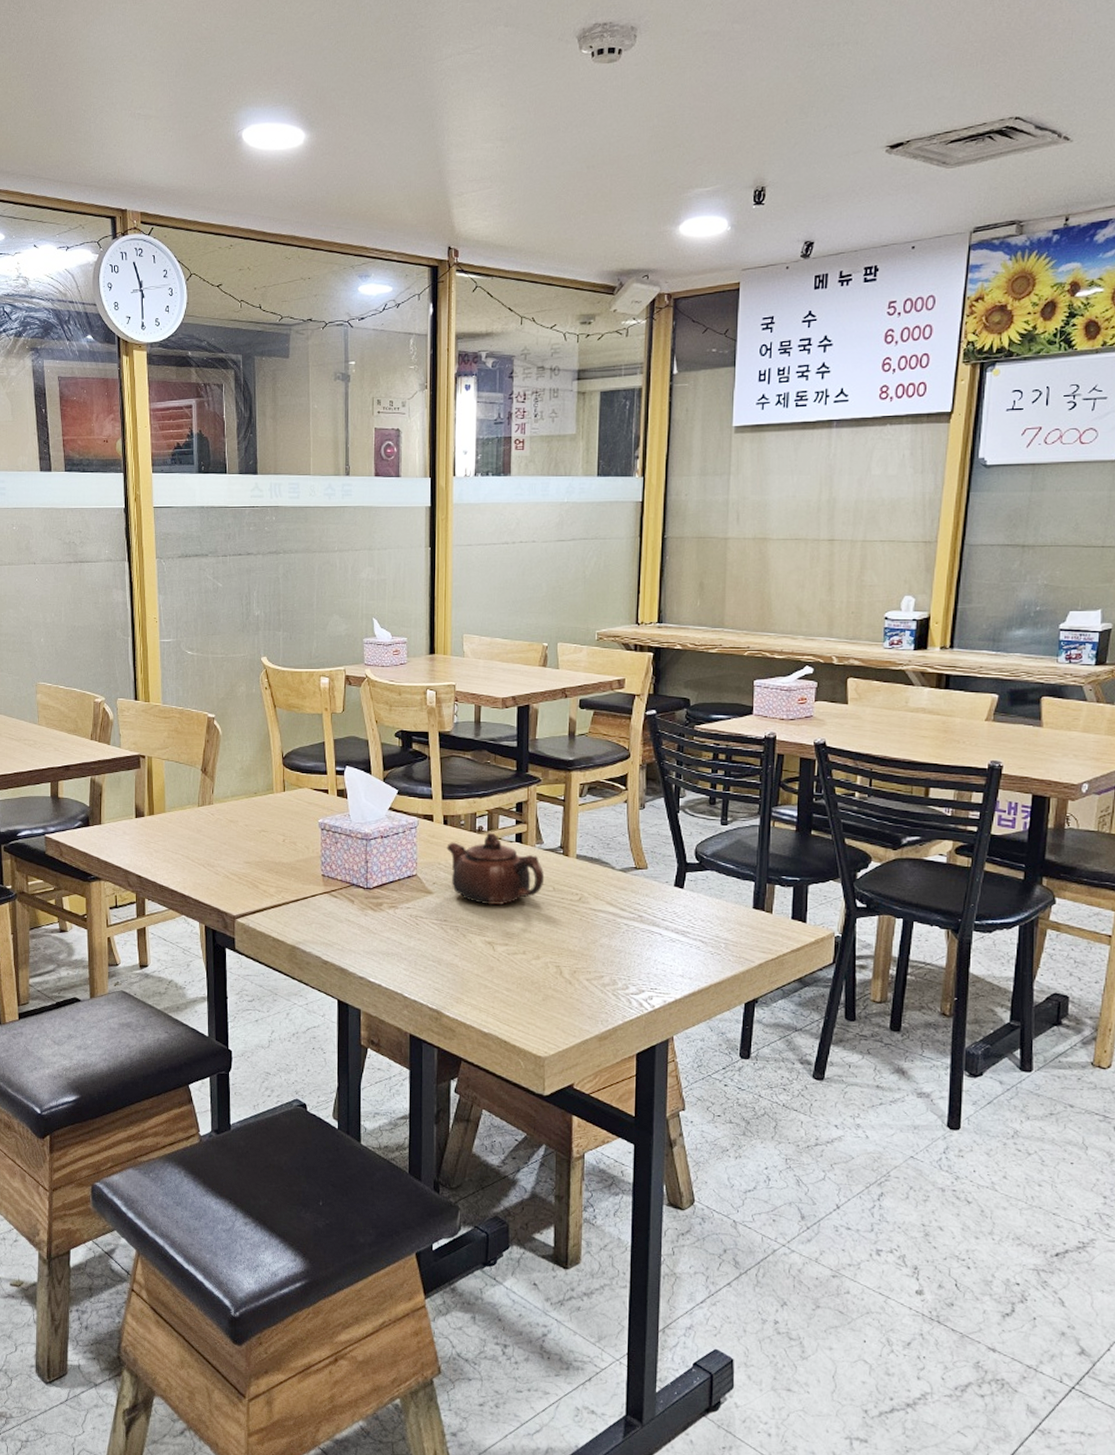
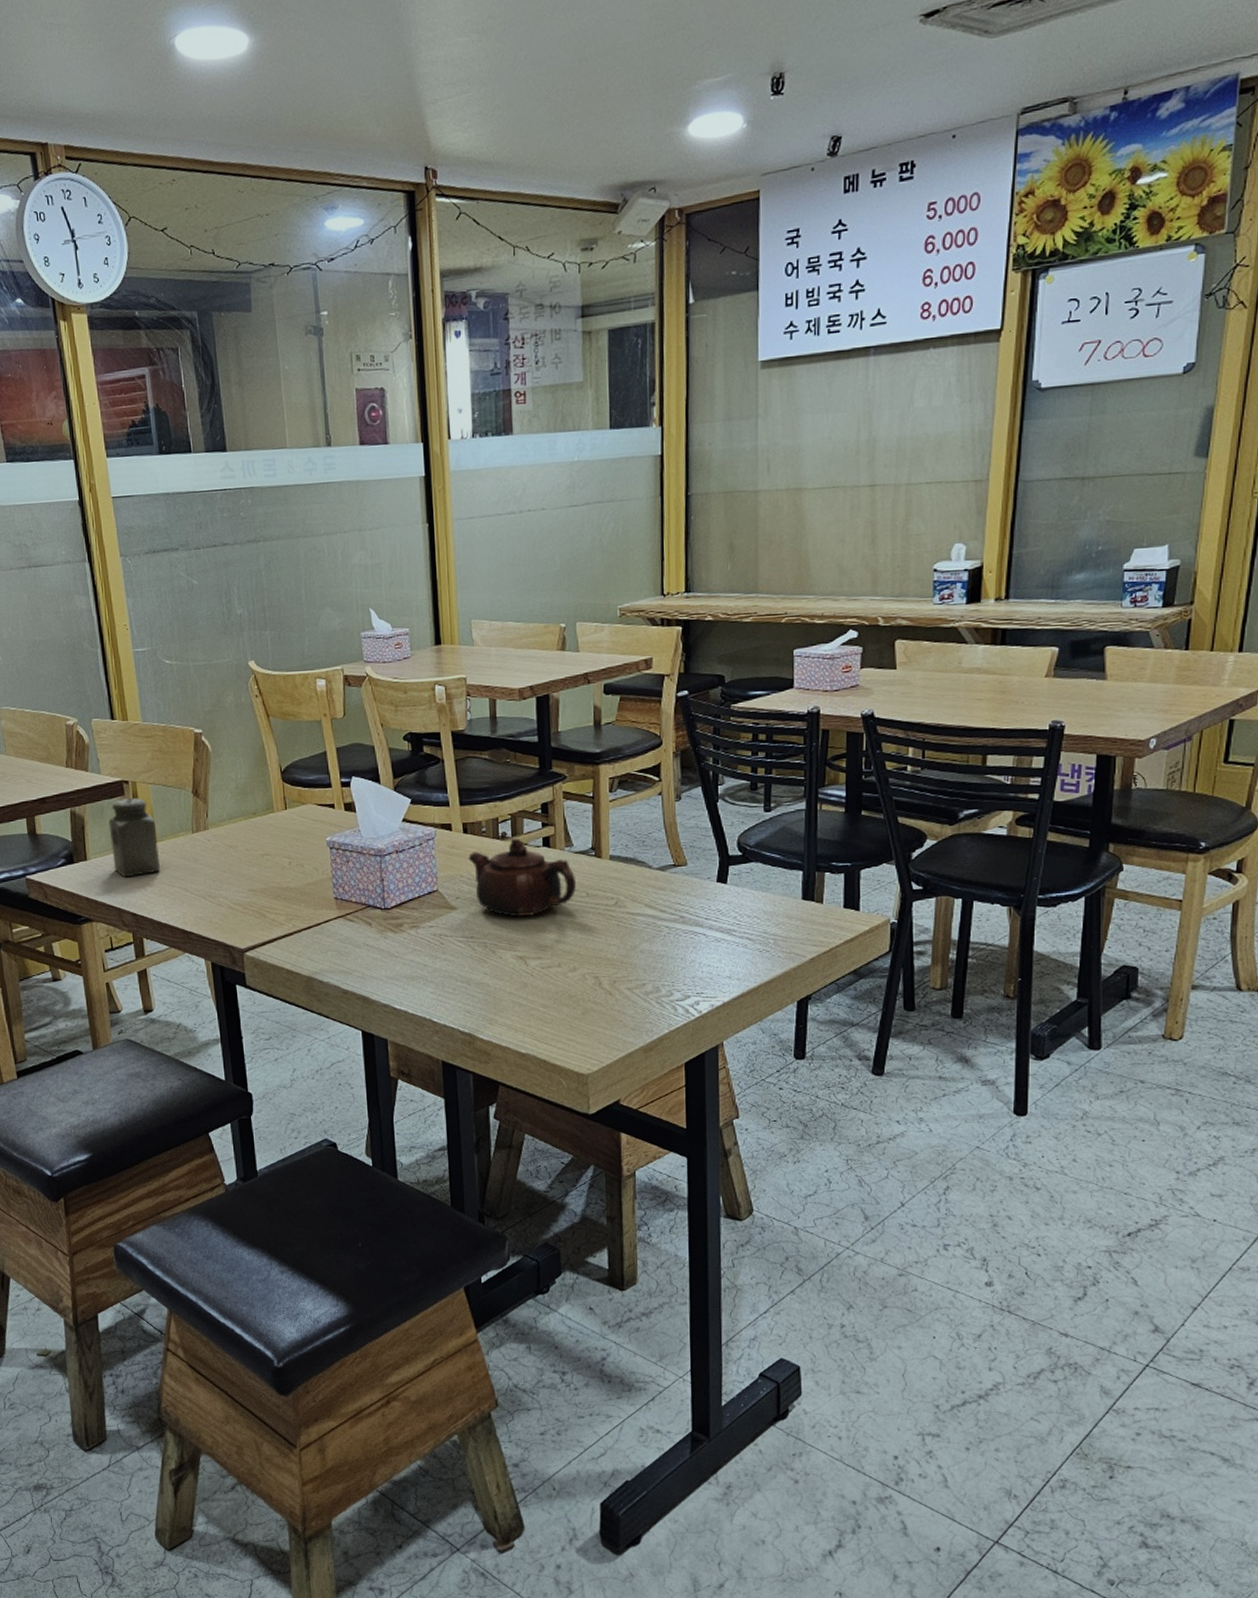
salt shaker: none [124,771,167,843] -> present [108,798,161,878]

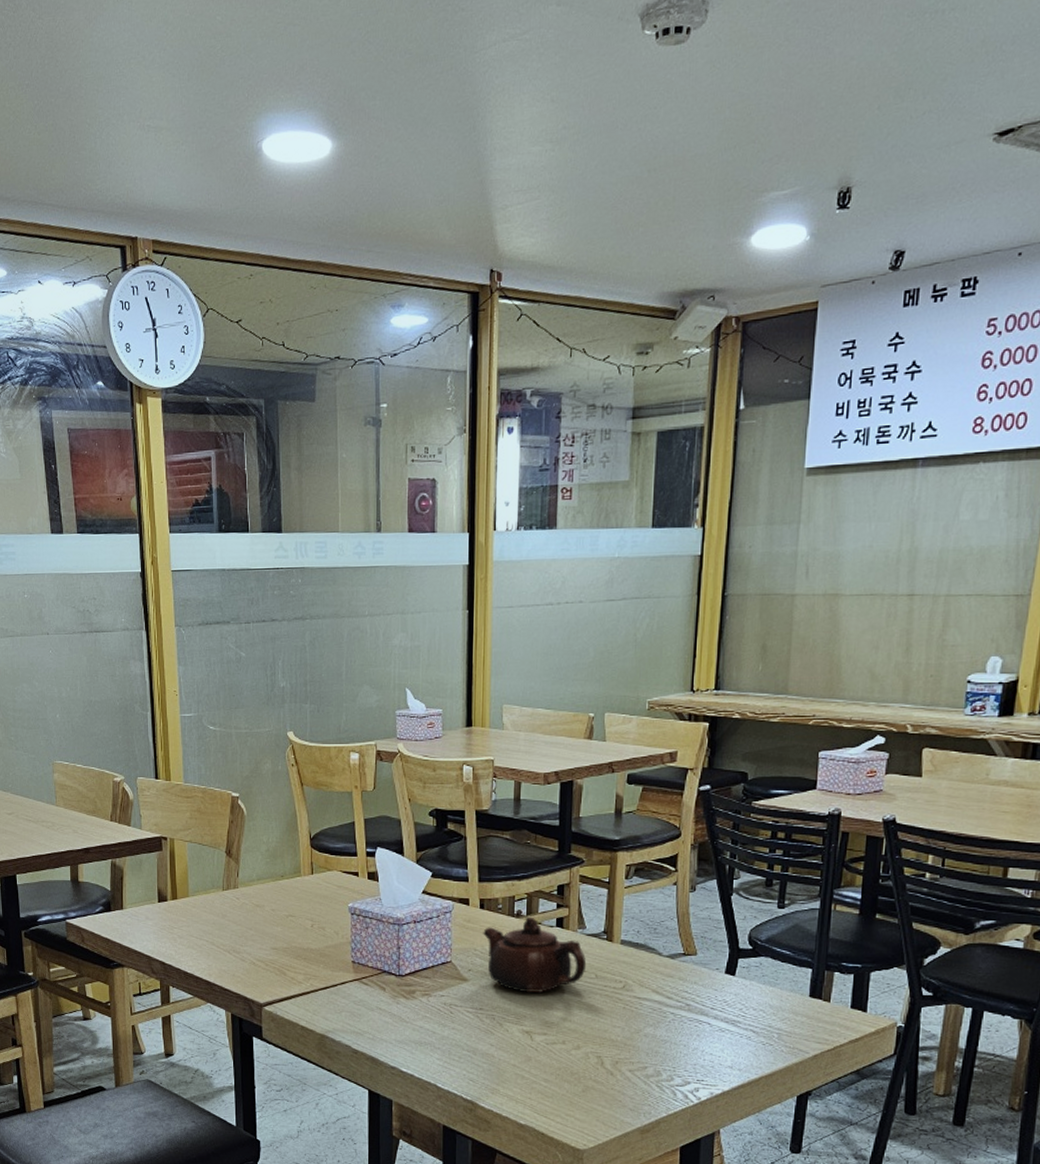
salt shaker: present [108,798,161,878] -> none [145,854,191,928]

